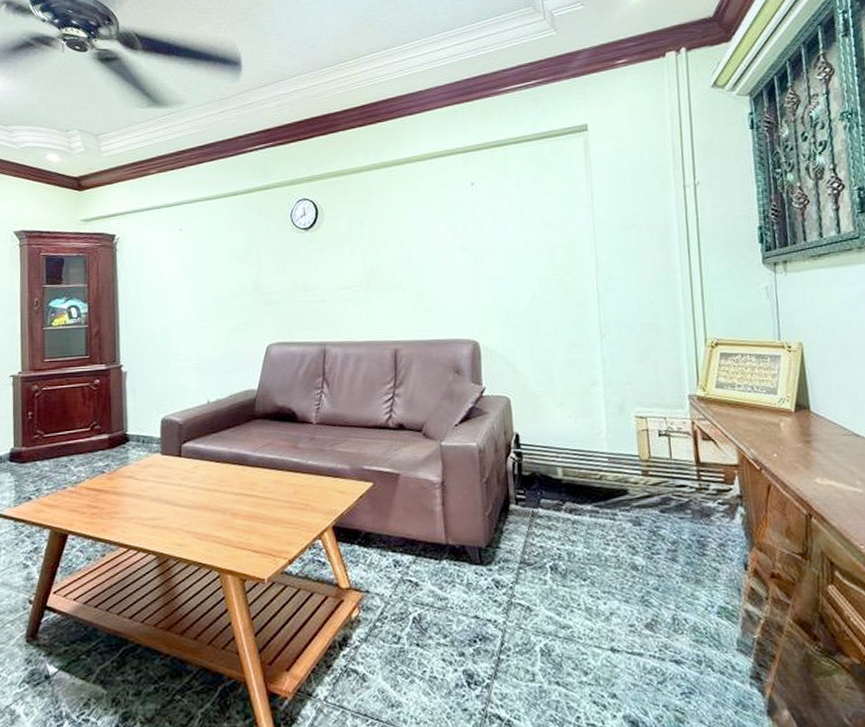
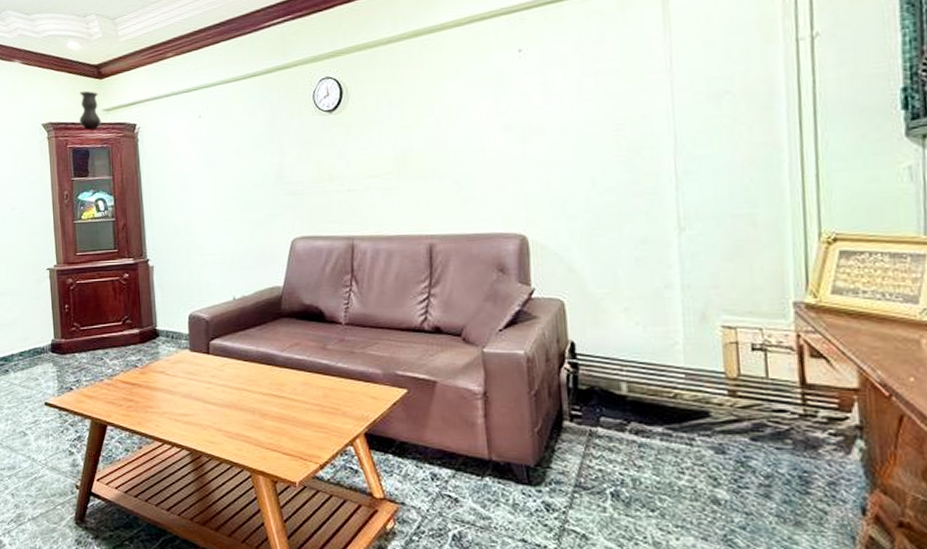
vase: none [55,201,78,240] -> present [80,91,101,131]

